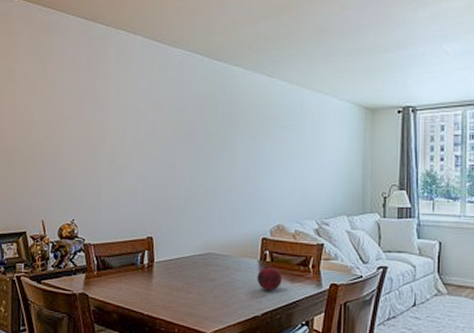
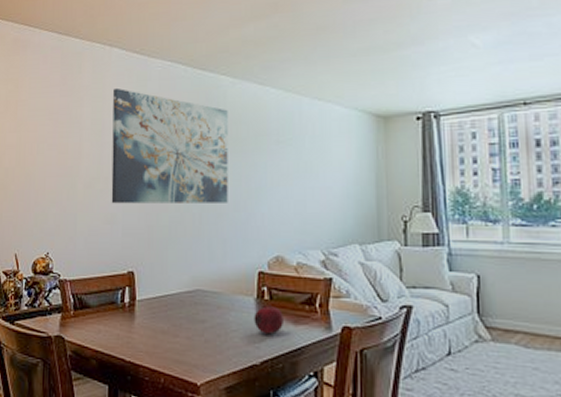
wall art: none [133,72,240,179] -> present [111,87,228,204]

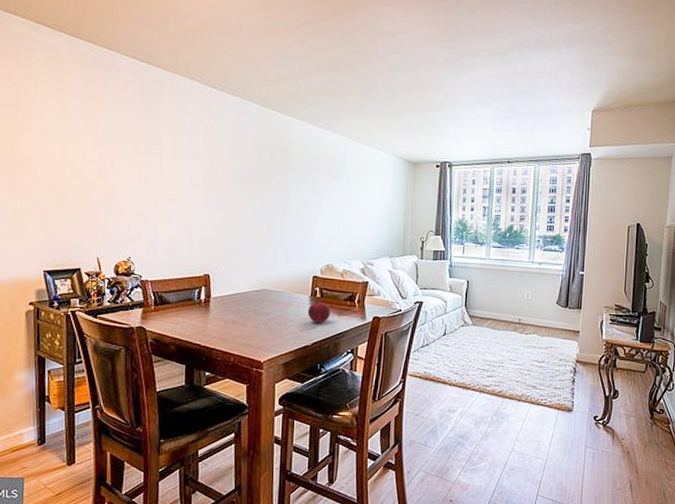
wall art: present [111,87,228,204] -> none [190,117,294,222]

